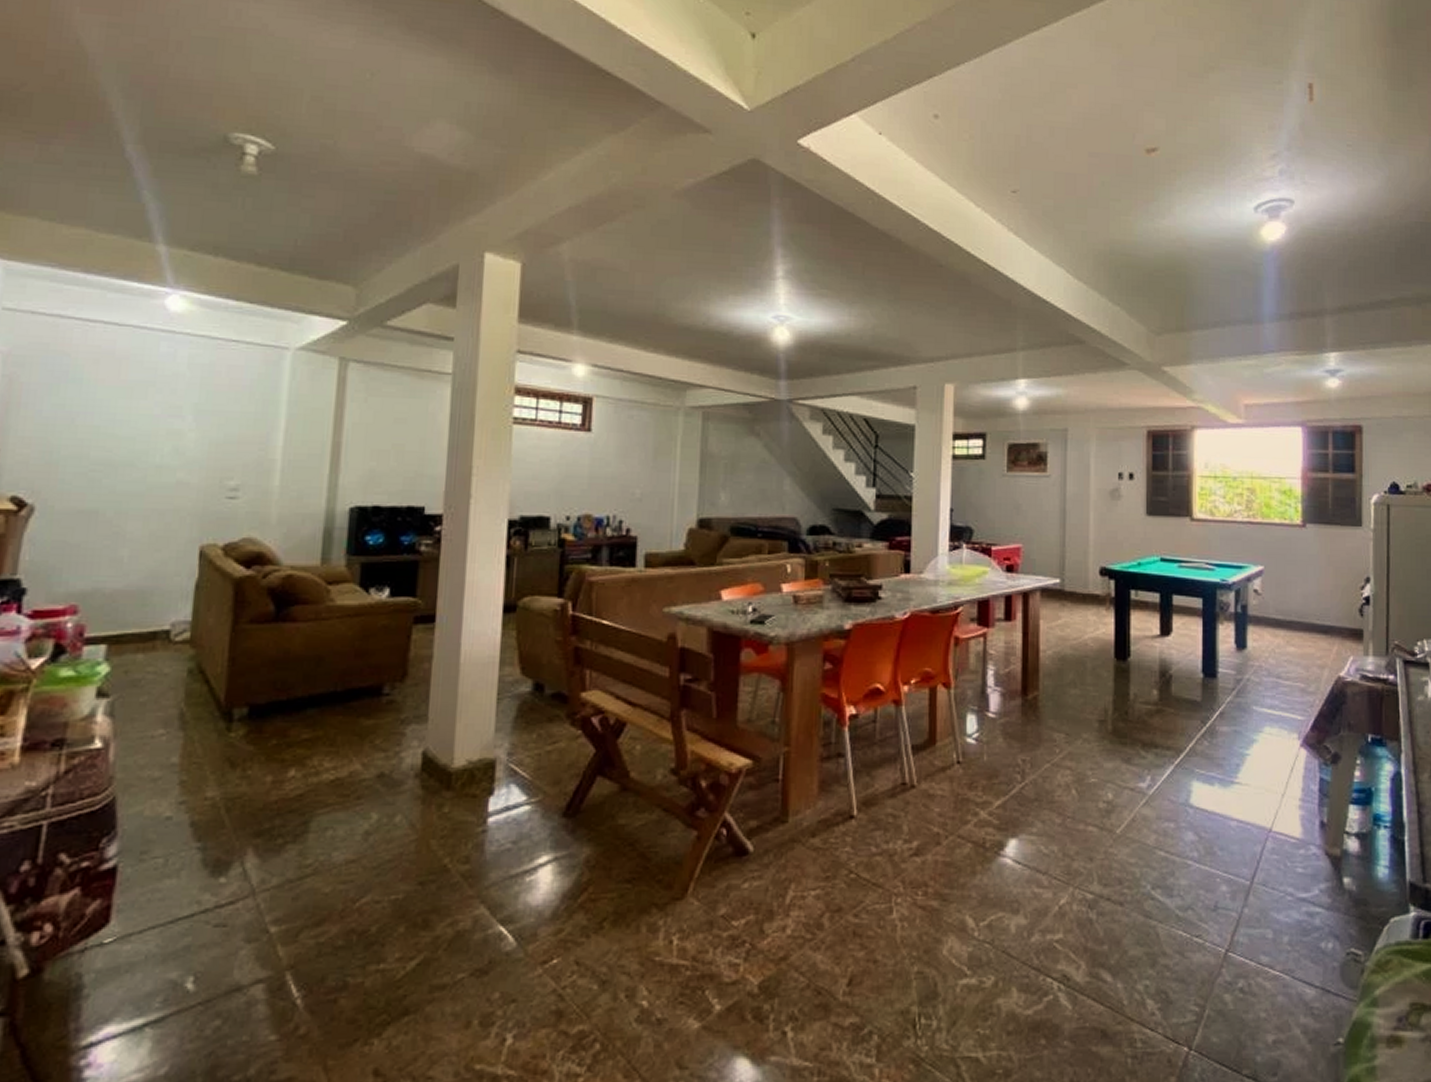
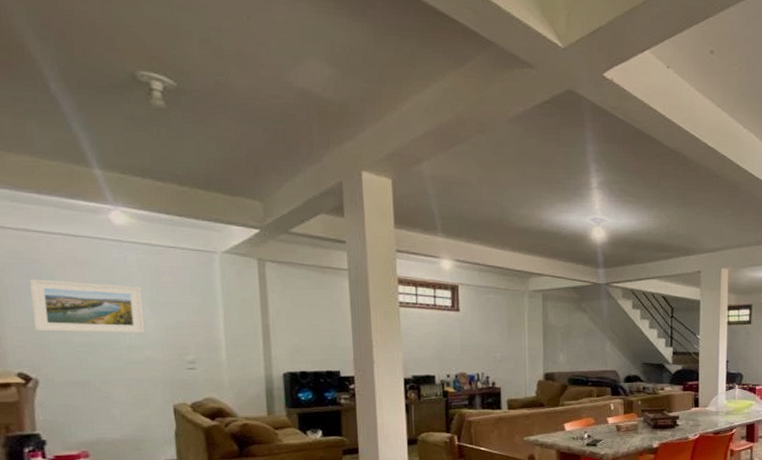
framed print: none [45,376,188,450] -> present [29,279,146,334]

